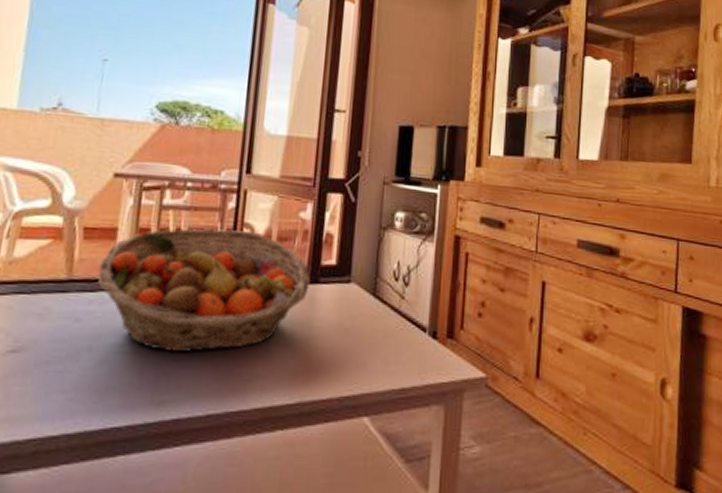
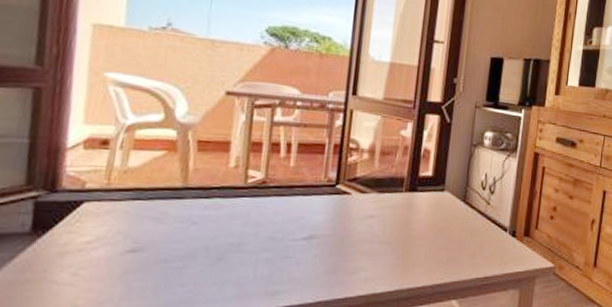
fruit basket: present [97,228,310,352] -> none [212,143,409,250]

